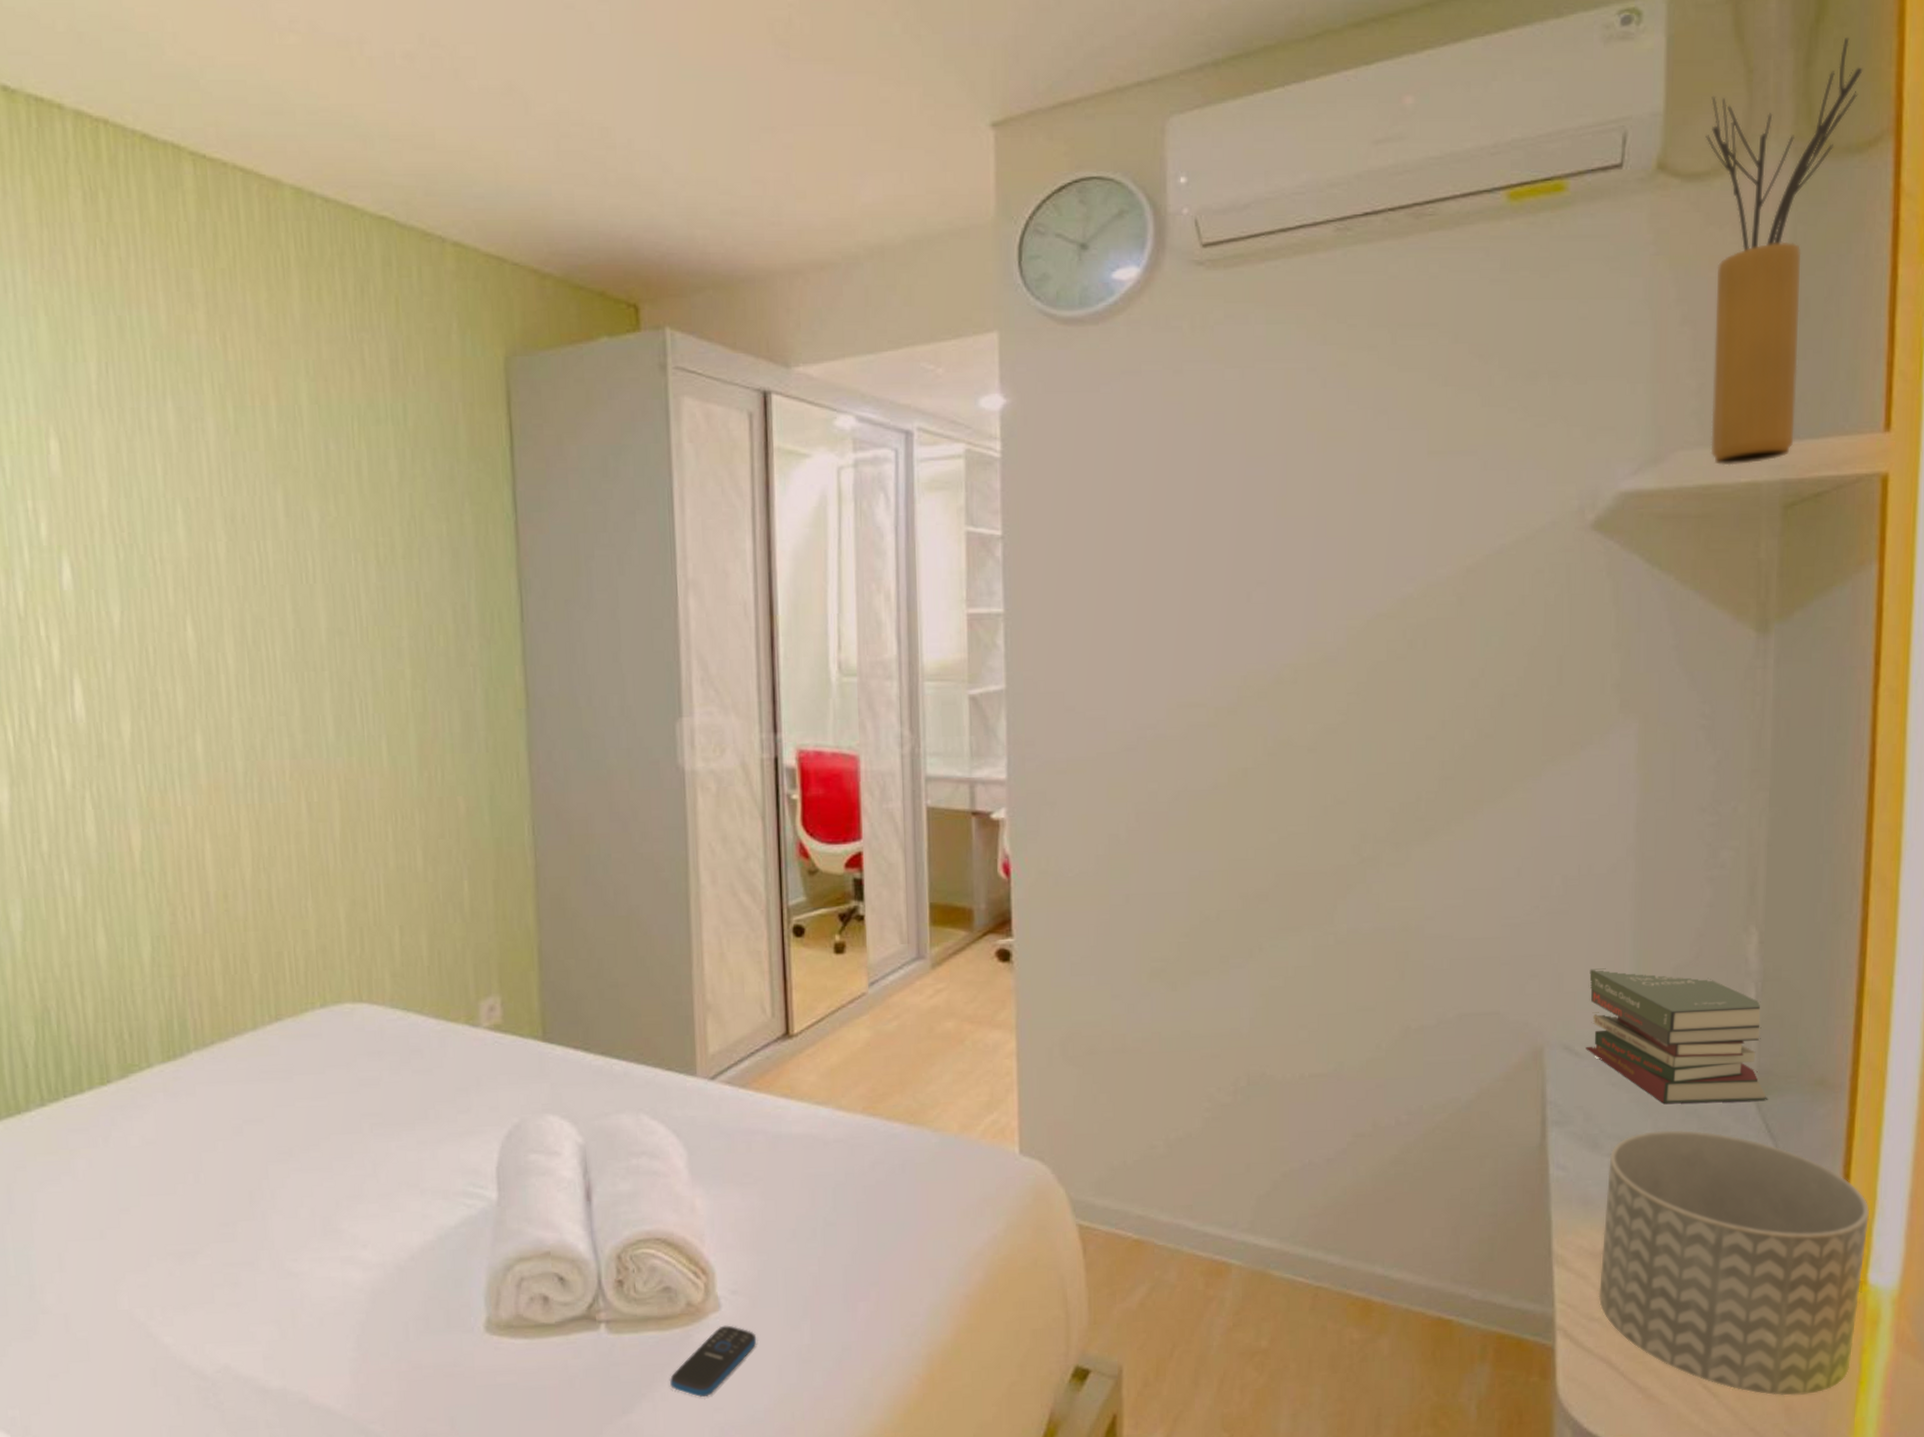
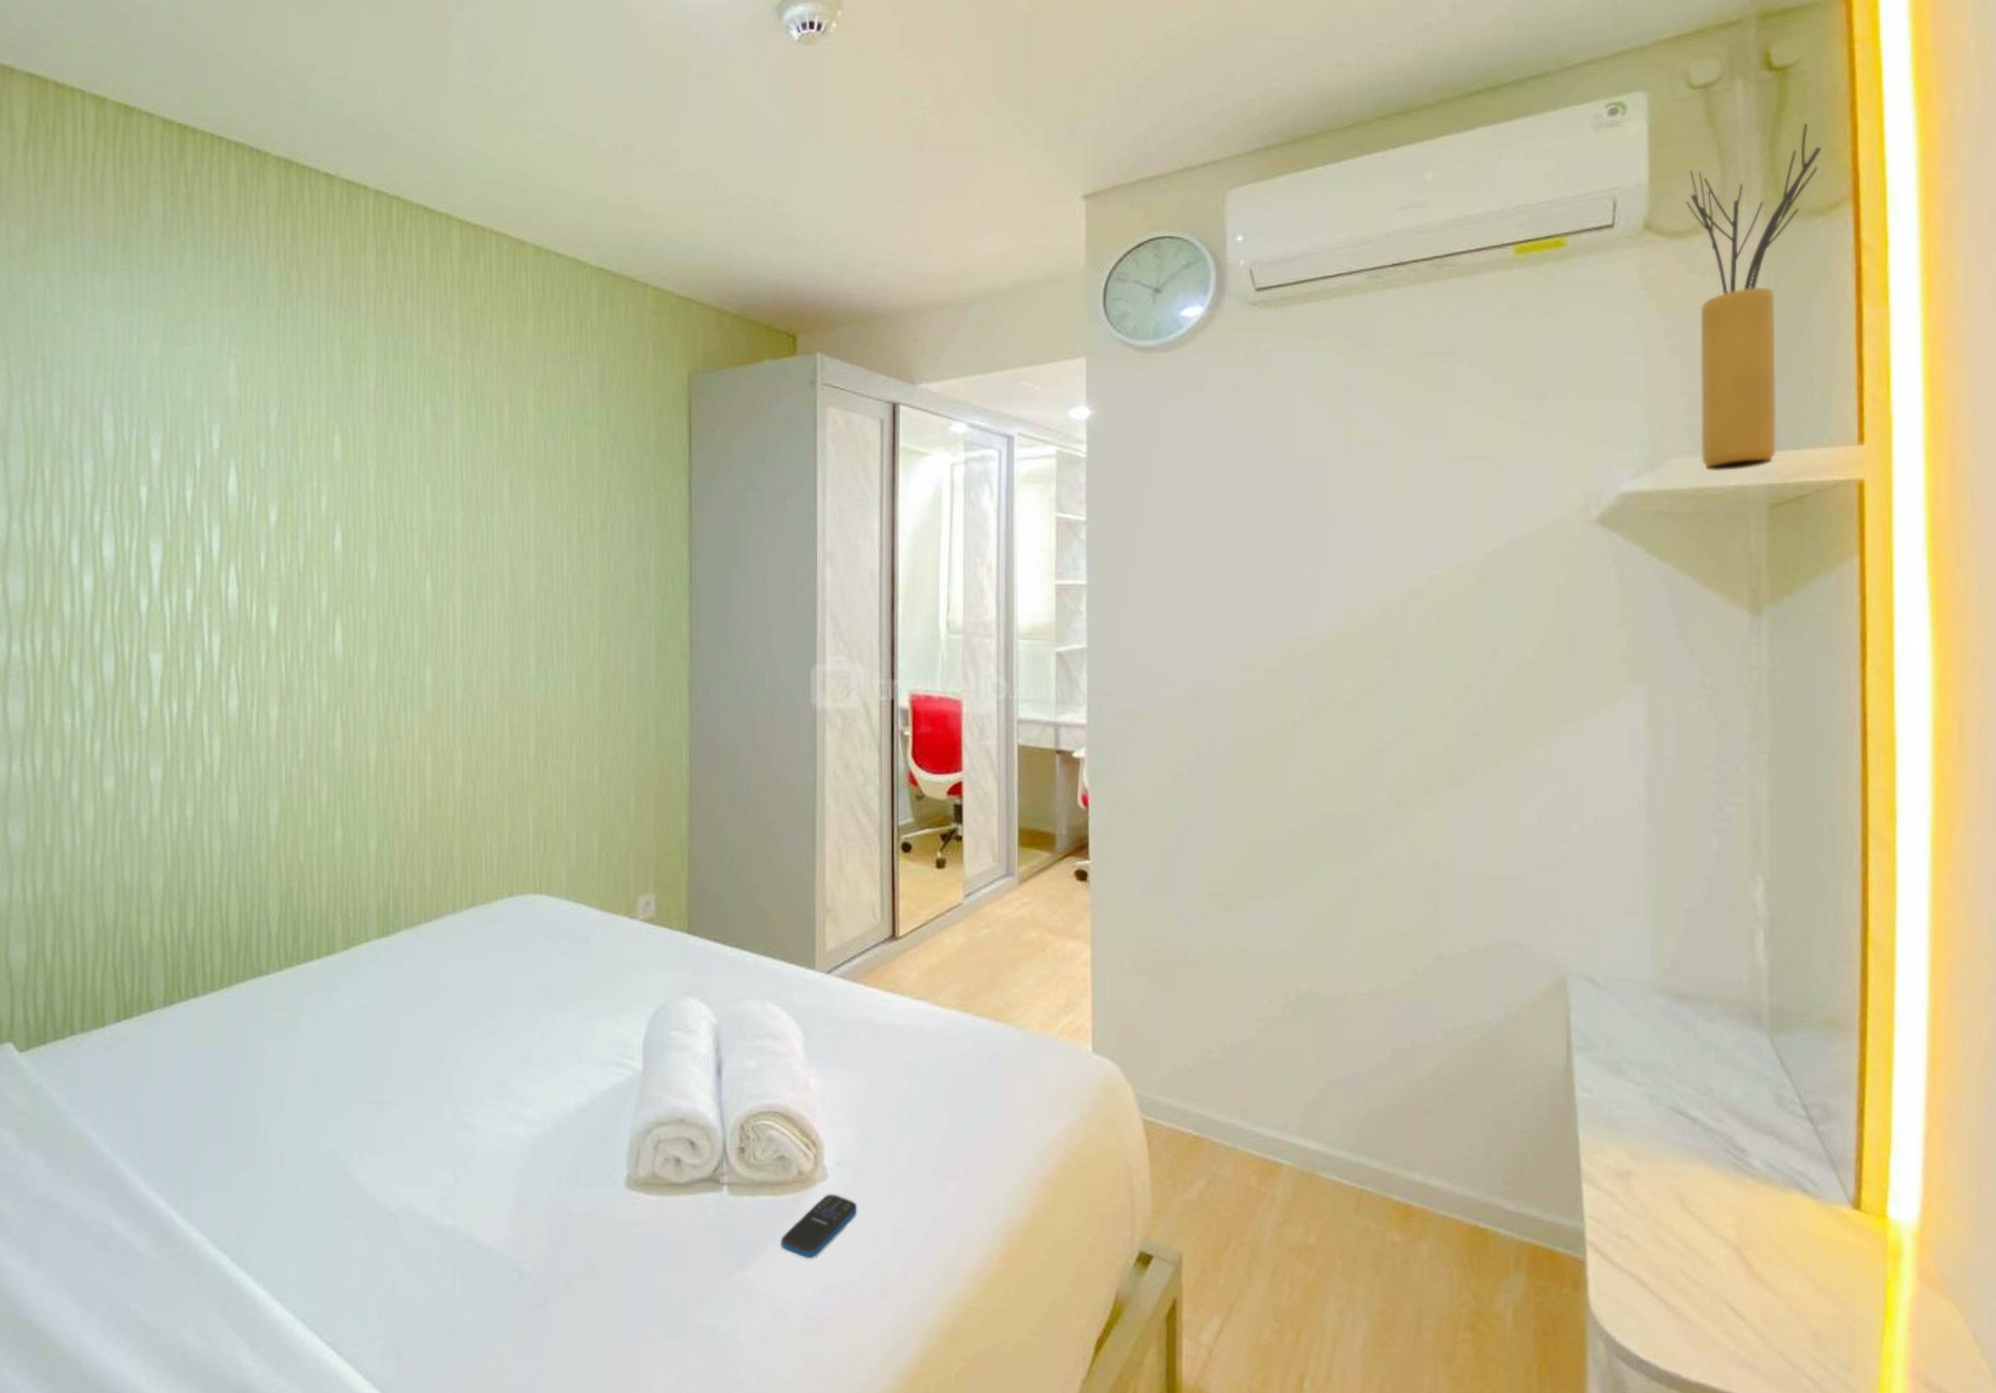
books: present [1586,968,1768,1104] -> none [1606,908,1781,1037]
planter: present [1598,1129,1870,1396] -> none [1626,1060,1886,1323]

